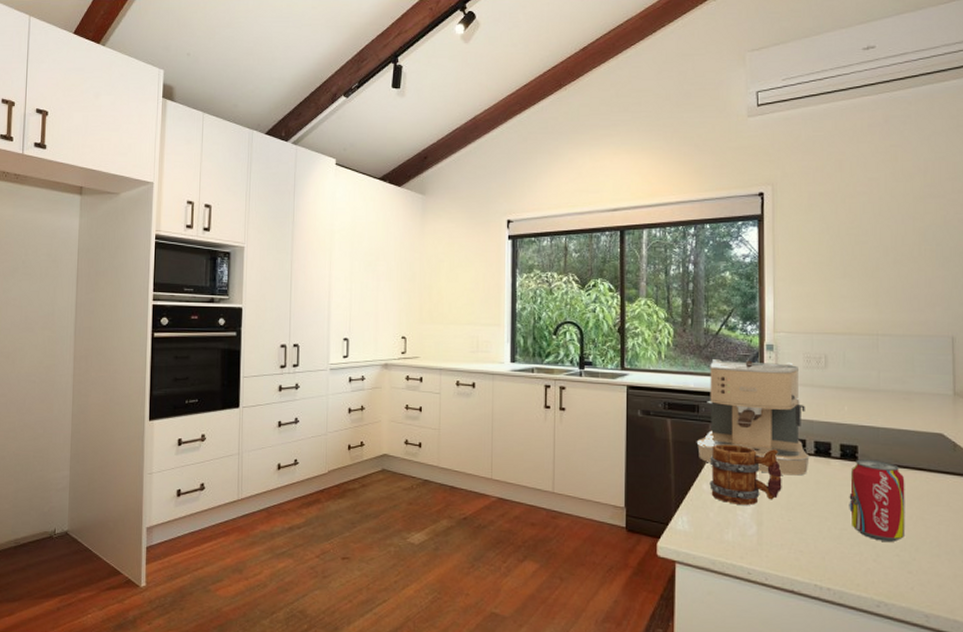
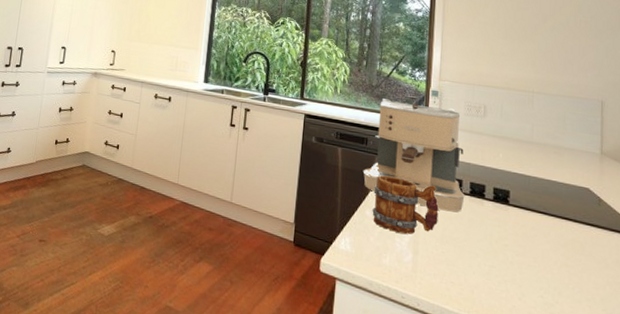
soda can: present [849,459,906,542] -> none [498,203,552,284]

